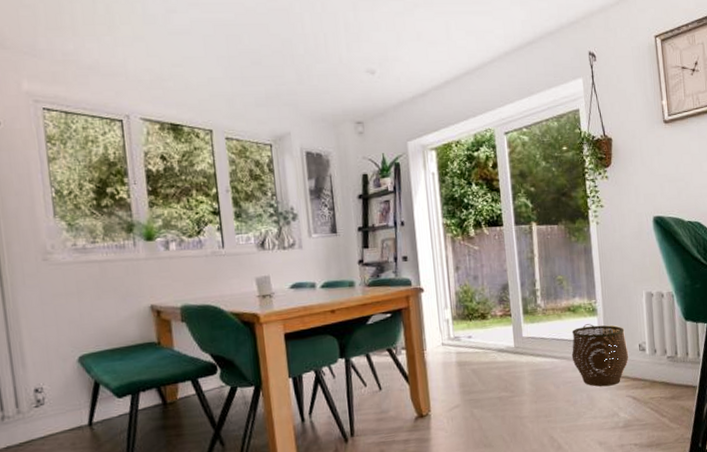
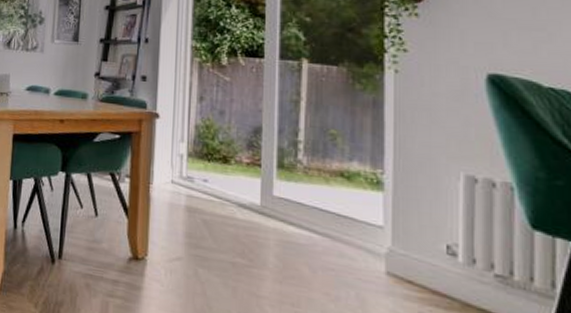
basket: present [571,324,629,387] -> none [339,199,428,292]

